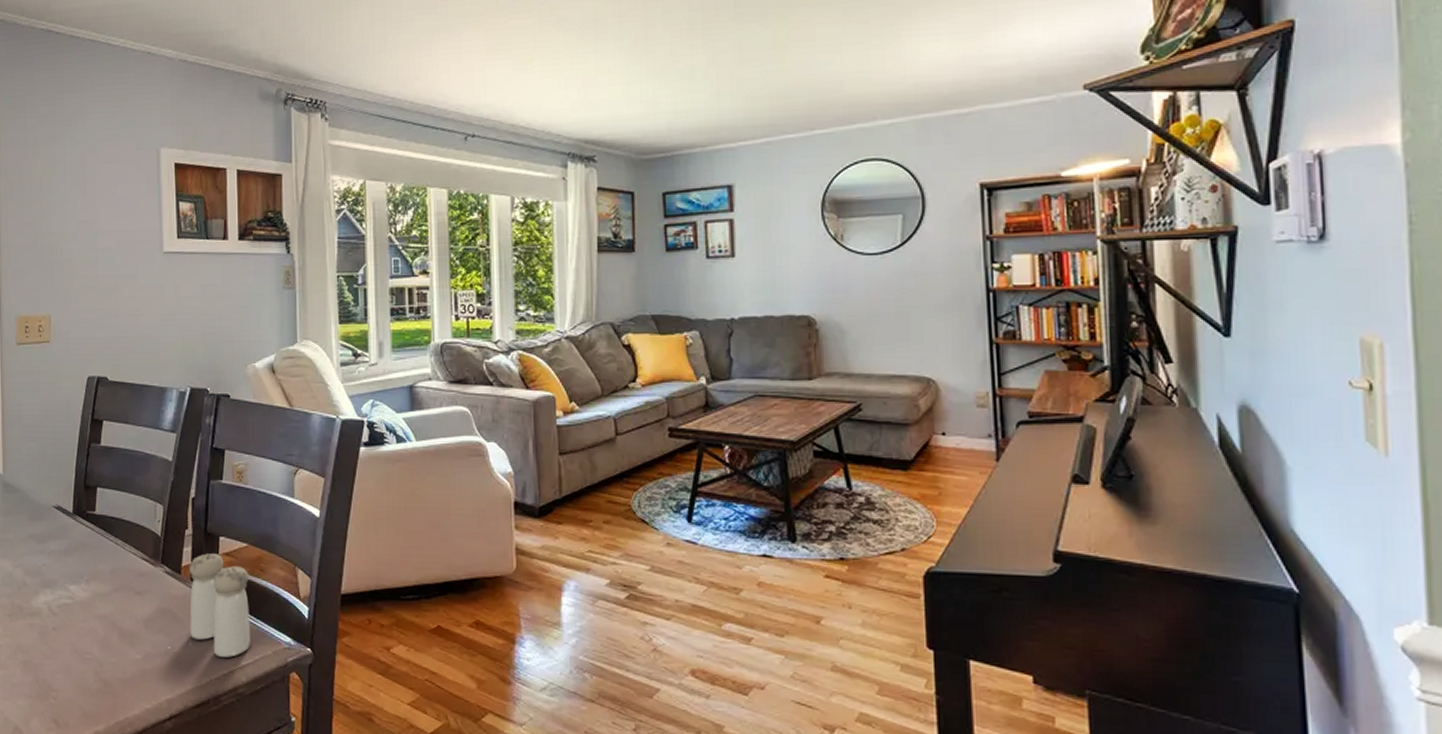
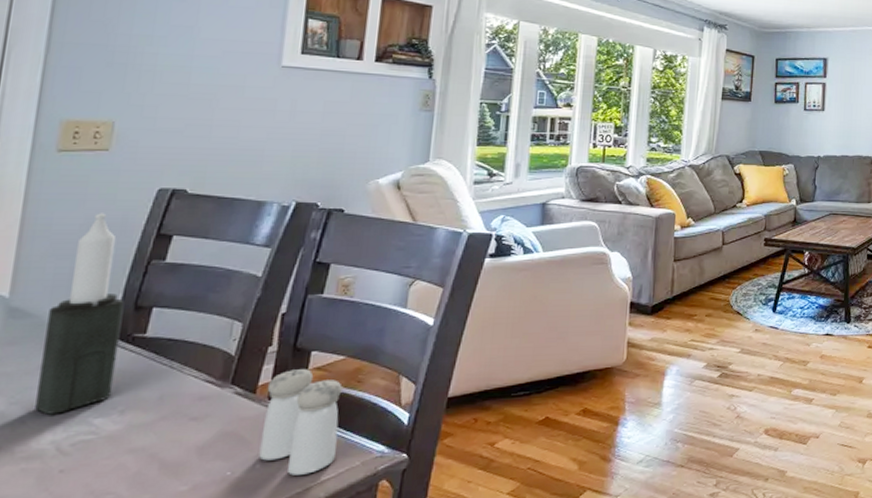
candle: none [29,400,79,579] -> present [35,213,125,415]

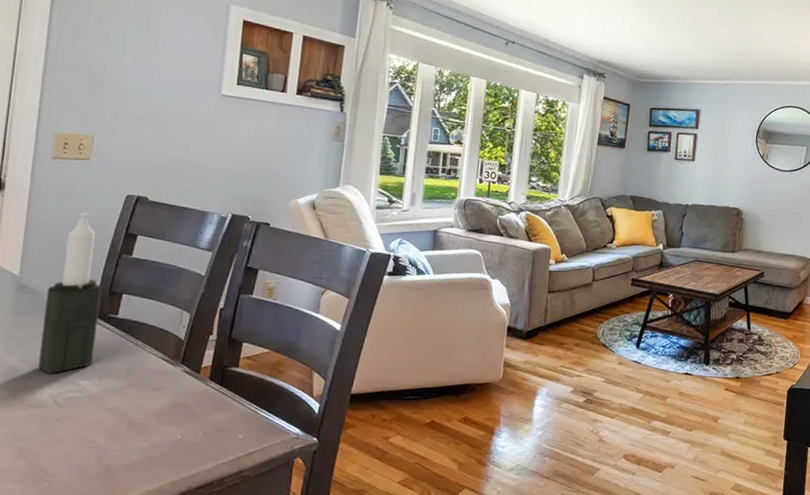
salt and pepper shaker: present [259,369,343,476] -> none [202,356,267,446]

